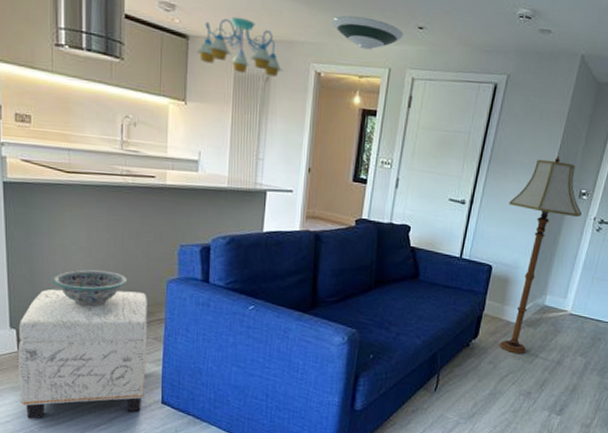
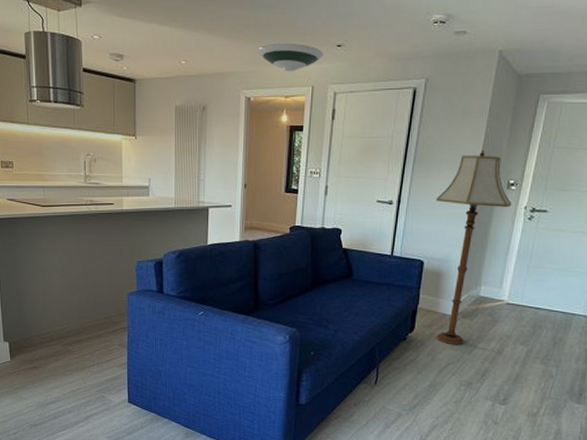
ottoman: present [18,289,147,419] -> none [10,305,114,419]
decorative bowl: present [51,269,127,307] -> none [34,288,95,320]
chandelier: present [195,16,283,77] -> none [142,58,217,107]

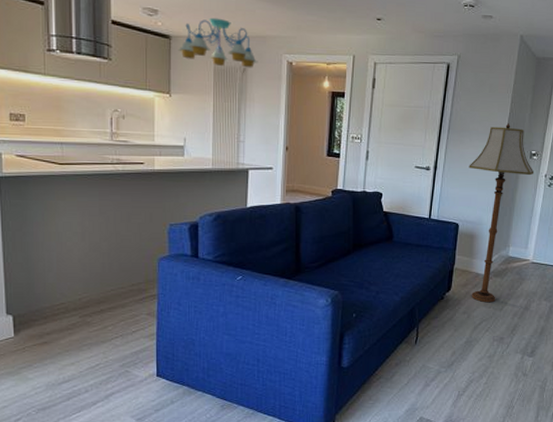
chandelier: none [142,58,217,107] -> present [177,17,258,68]
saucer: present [257,43,323,72] -> none [299,11,364,40]

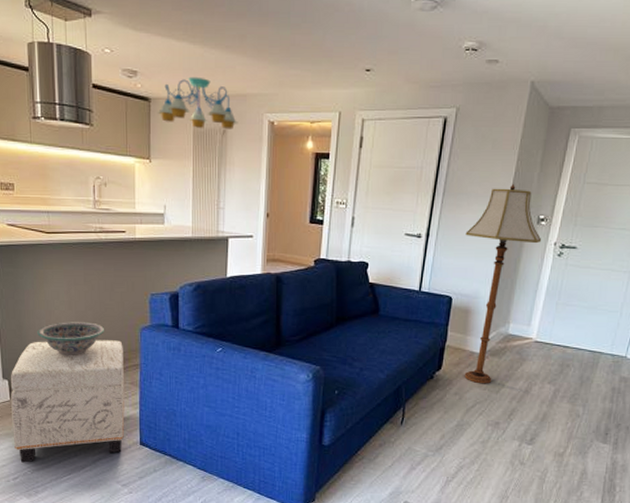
ottoman: none [15,271,141,402] -> present [10,340,125,463]
decorative bowl: none [47,253,120,289] -> present [37,322,104,356]

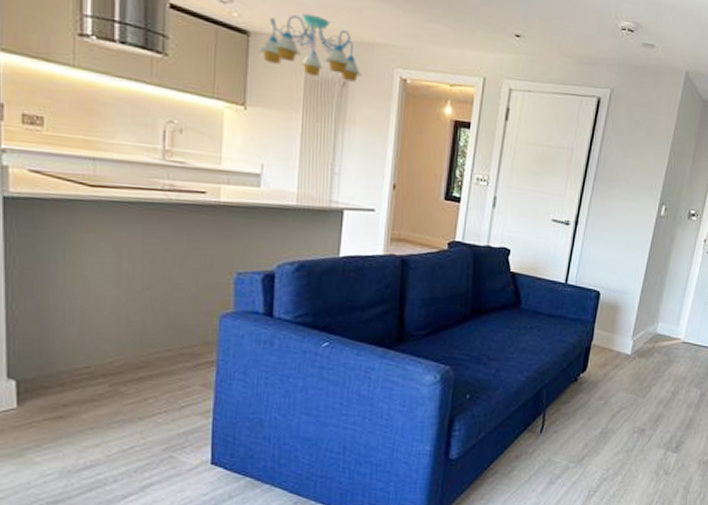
ottoman: present [10,340,125,463] -> none [18,328,194,494]
decorative bowl: present [37,322,104,356] -> none [67,303,168,349]
floor lamp: present [464,183,542,384] -> none [610,174,692,388]

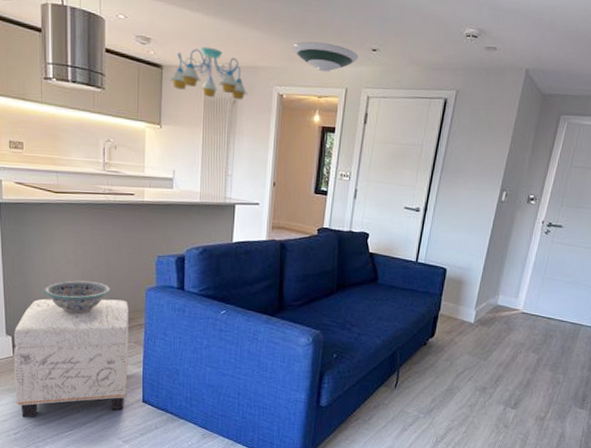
ottoman: none [18,328,194,494] -> present [13,298,128,418]
decorative bowl: none [67,303,168,349] -> present [43,280,110,315]
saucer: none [418,18,499,57] -> present [292,41,359,72]

